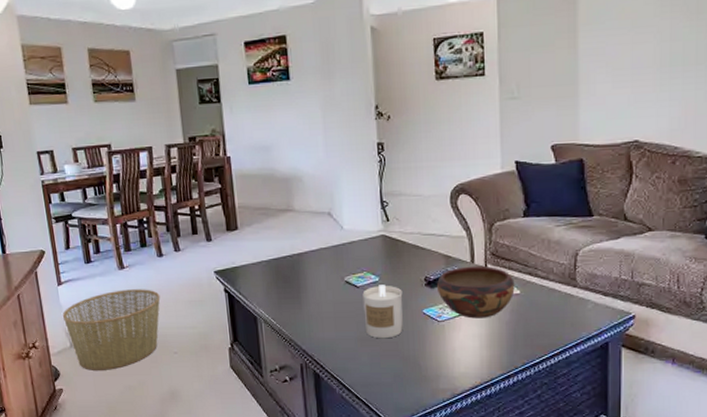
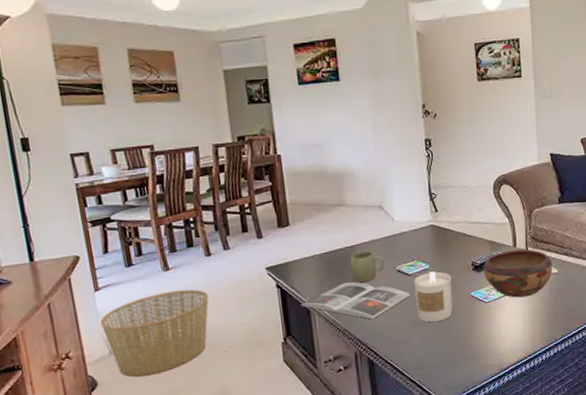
magazine: none [248,291,359,331] -> present [301,282,411,320]
mug: none [297,259,332,292] -> present [350,250,385,283]

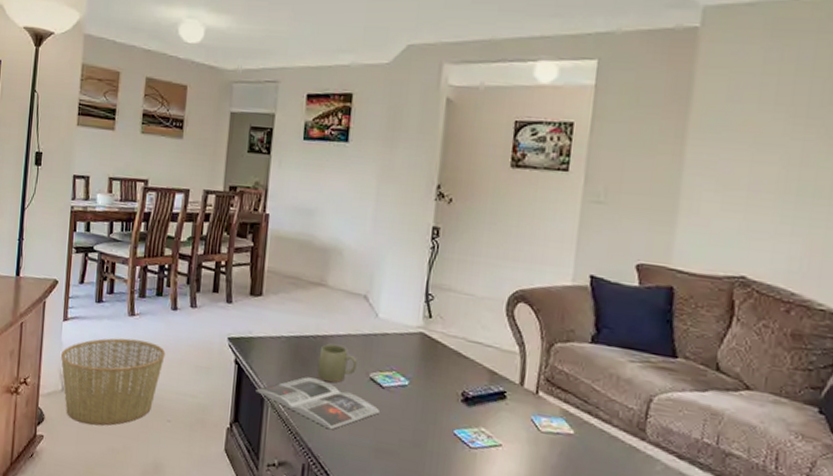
candle: present [414,271,453,323] -> none [383,390,434,456]
decorative bowl: present [483,249,553,298] -> none [474,387,569,456]

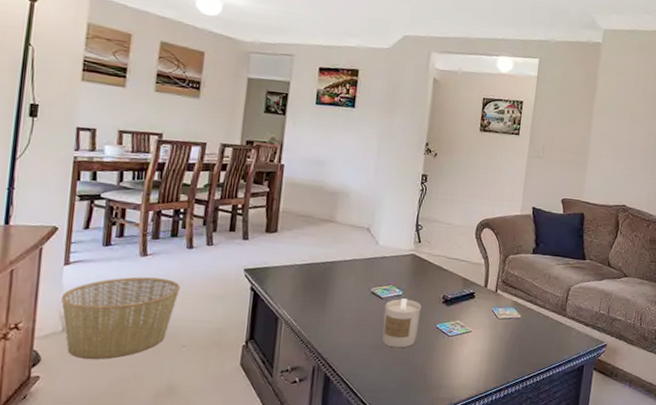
magazine: present [255,377,381,430] -> none [270,296,380,336]
mug: present [317,344,357,383] -> none [326,268,361,299]
candle: none [383,390,434,456] -> present [382,298,422,348]

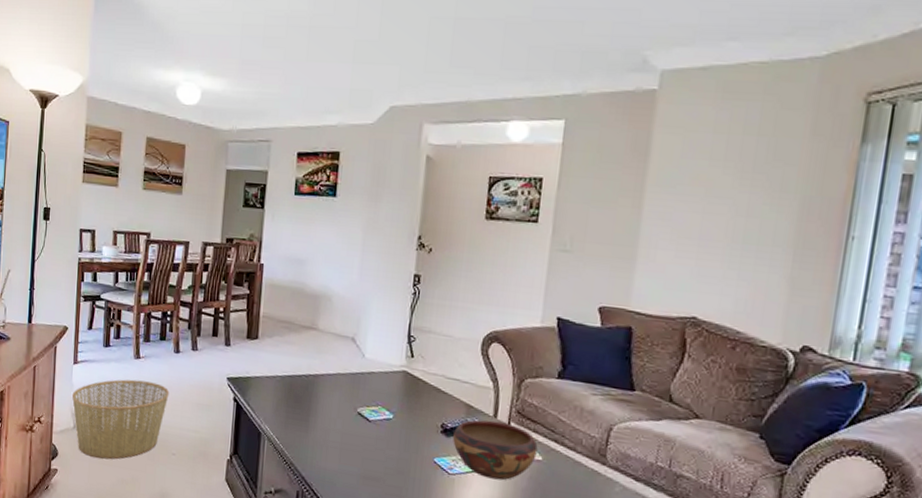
candle: present [382,298,422,348] -> none [370,423,416,482]
decorative bowl: none [452,290,518,337] -> present [453,419,538,480]

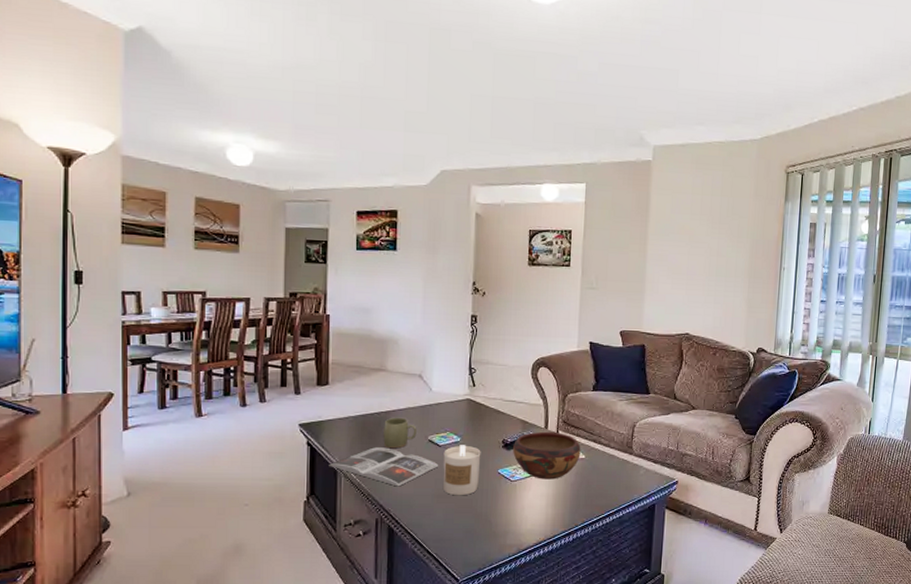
basket: present [71,379,170,460] -> none [123,438,238,522]
magazine: none [253,412,368,460] -> present [329,447,439,487]
mug: none [309,382,346,417] -> present [383,417,417,449]
candle: none [370,423,416,482] -> present [442,445,481,496]

